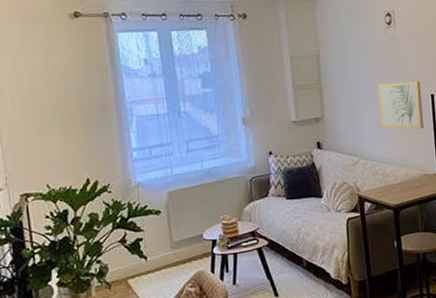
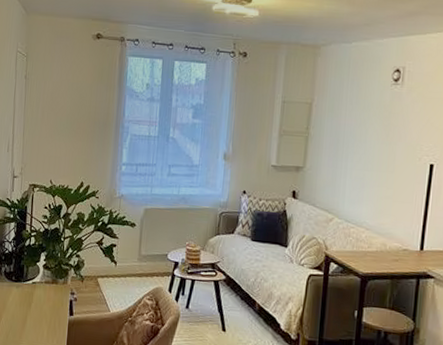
wall art: present [378,81,425,129] -> none [365,143,421,199]

